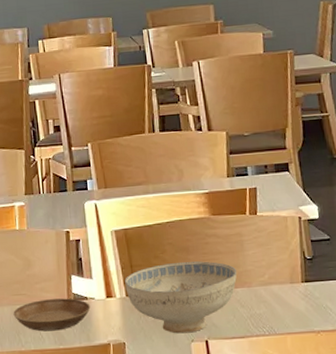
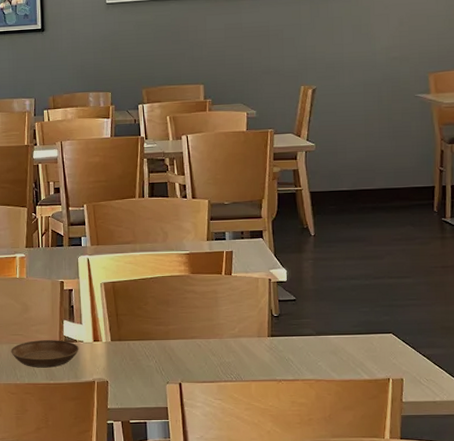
ceramic bowl: present [125,261,237,334] -> none [111,314,211,376]

